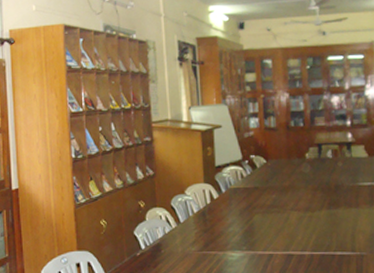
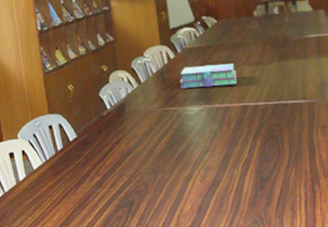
stack of books: none [222,207,284,232] -> present [180,64,238,89]

